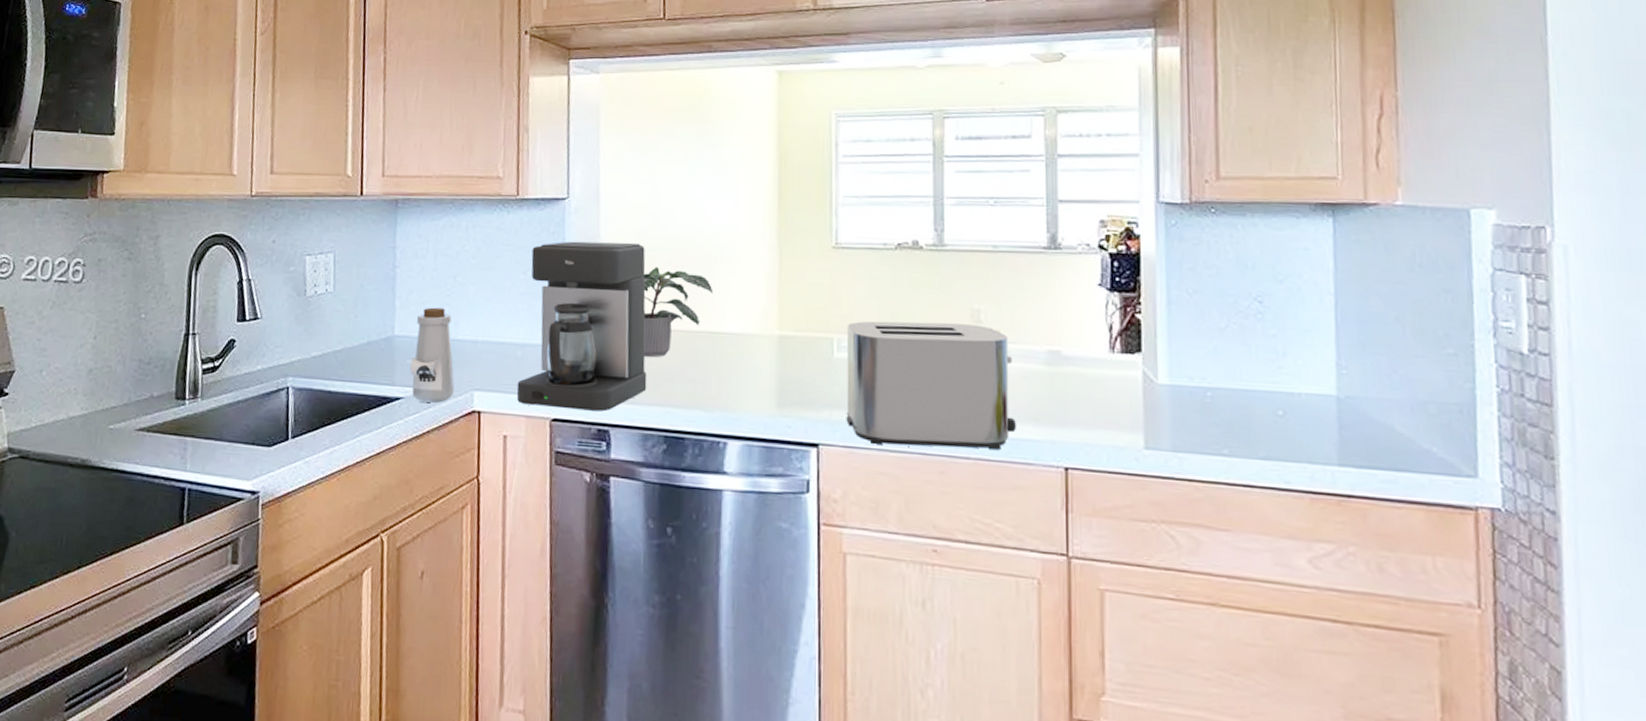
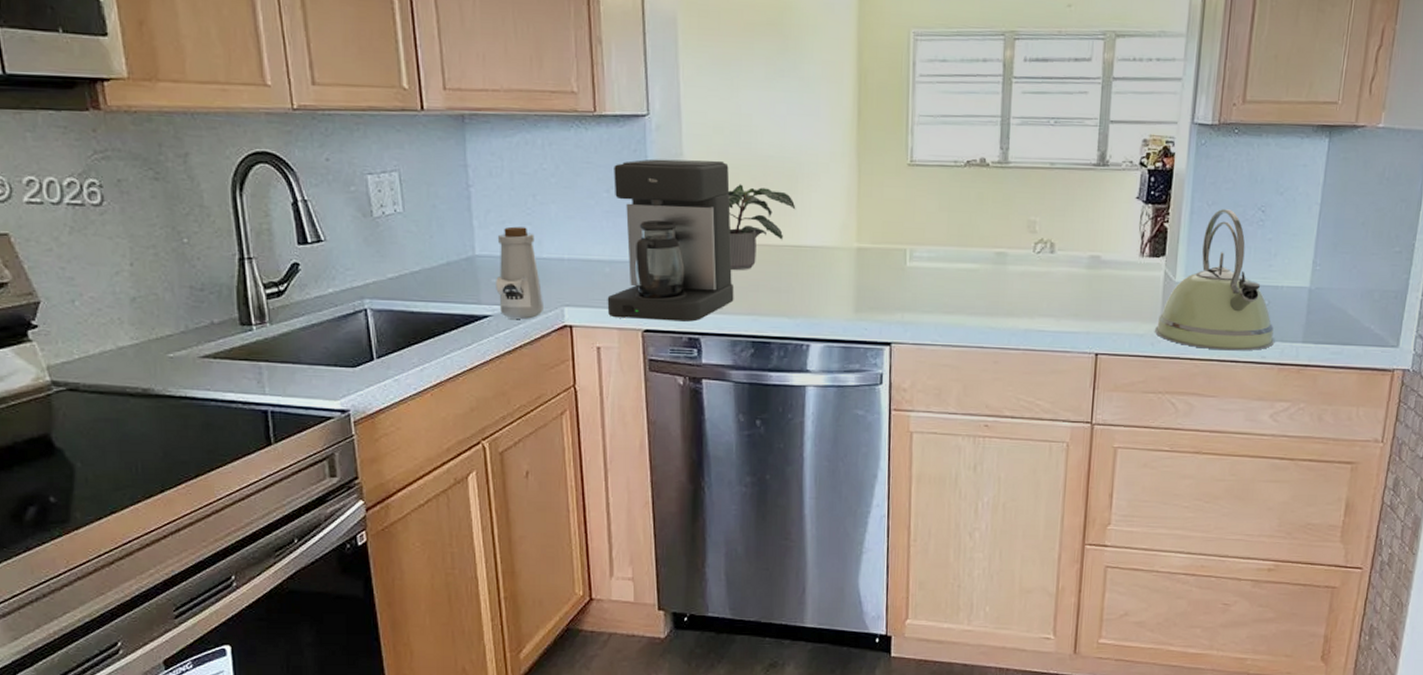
toaster: present [846,321,1016,450] -> none [916,232,1060,342]
kettle: none [1138,299,1300,473] -> present [1155,209,1275,351]

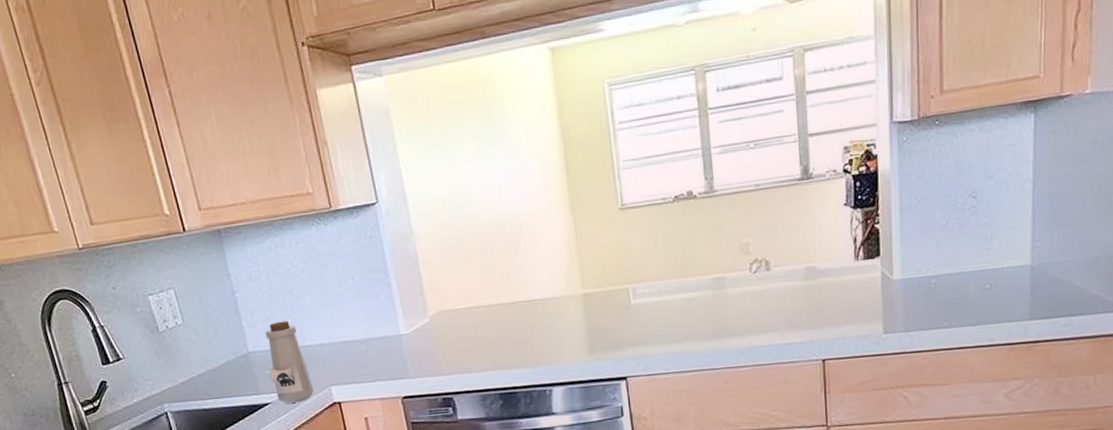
coffee maker: present [607,159,734,323] -> none [354,233,478,390]
potted plant: present [727,184,796,271] -> none [458,251,522,333]
kettle: present [1155,209,1275,351] -> none [879,201,1001,340]

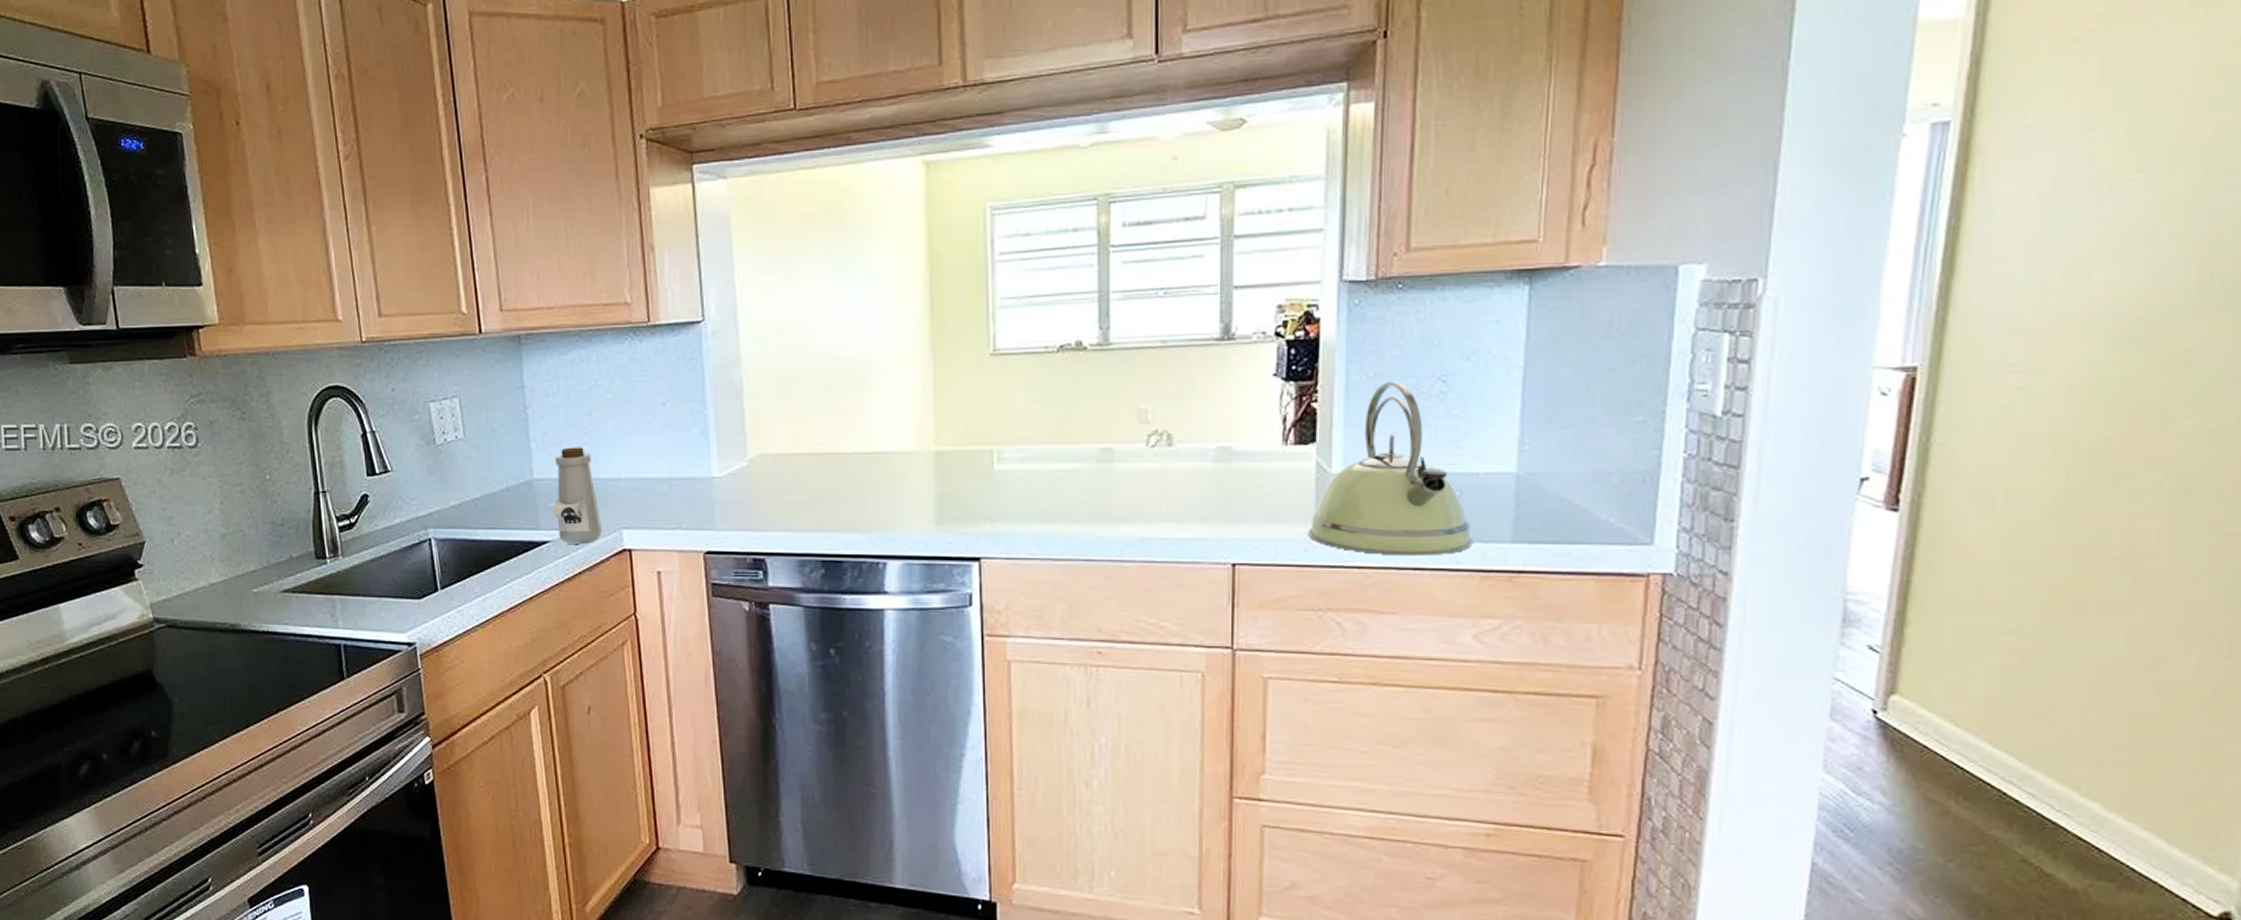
kettle: none [879,201,1001,340] -> present [1308,382,1473,556]

